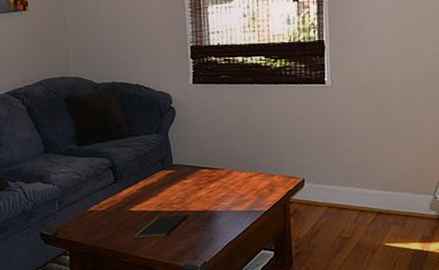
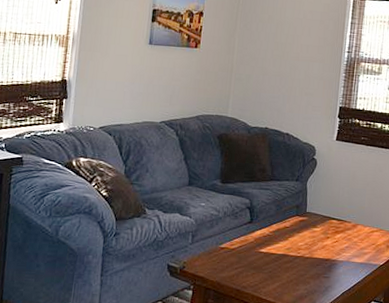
notepad: present [132,214,189,239] -> none [257,259,312,281]

